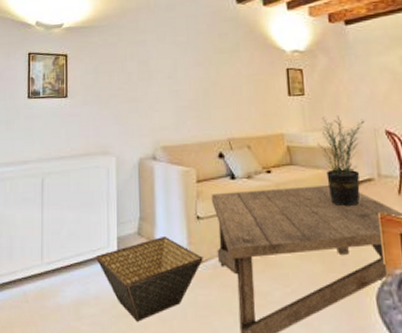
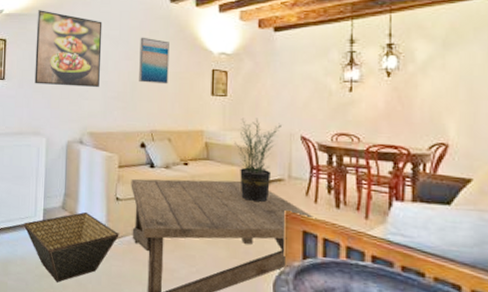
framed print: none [99,21,170,100] -> present [34,10,103,88]
wall art: none [209,40,242,89] -> present [139,37,169,84]

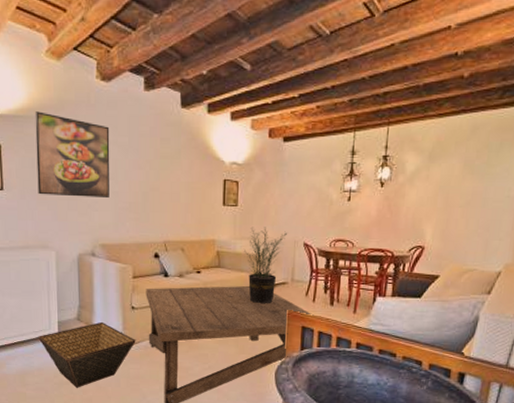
wall art: present [139,37,169,84] -> none [151,144,181,195]

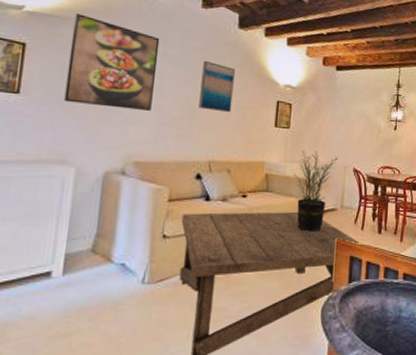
basket: present [38,321,136,388] -> none [33,253,164,342]
wall art: none [151,144,181,195] -> present [199,60,235,113]

